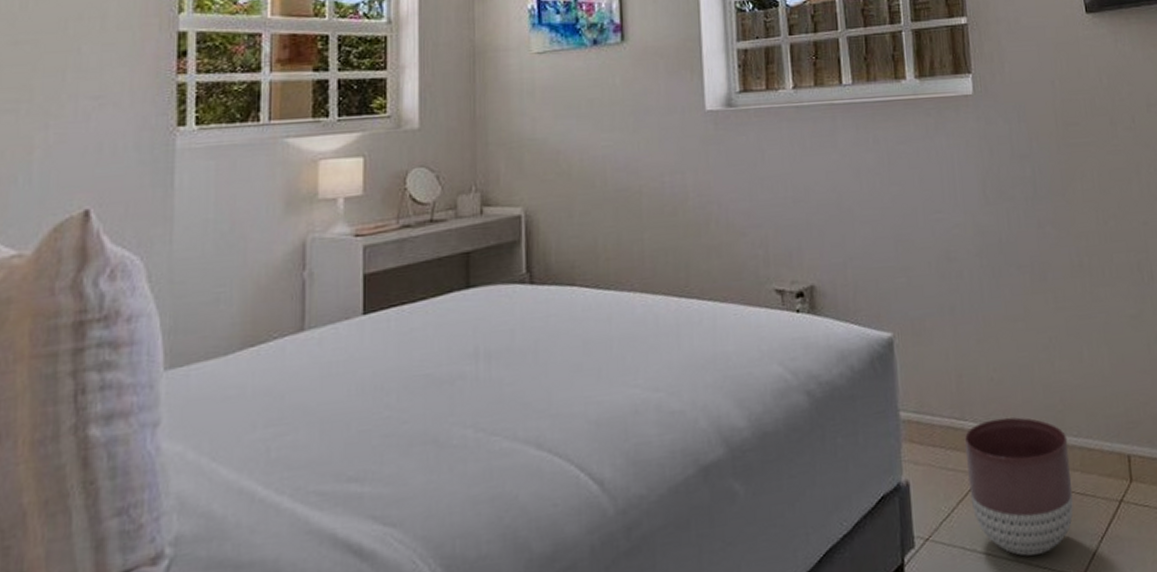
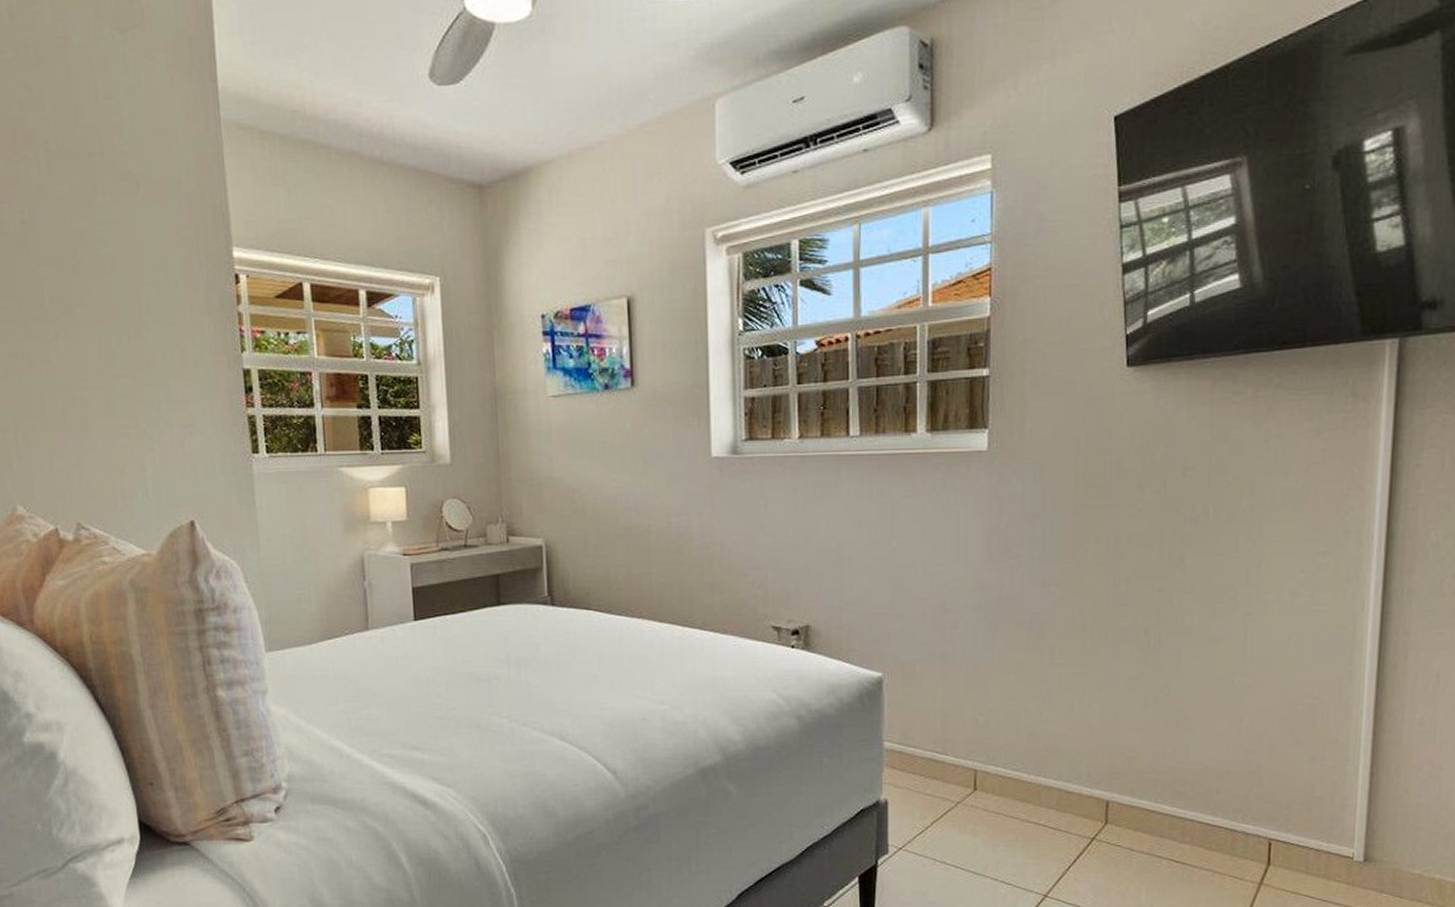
planter: present [964,417,1074,556] -> none [944,756,1047,873]

